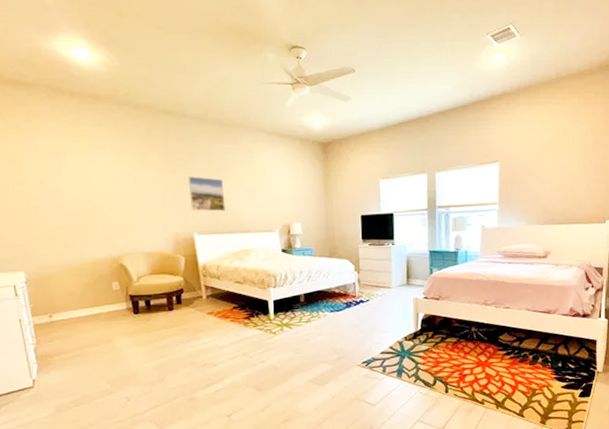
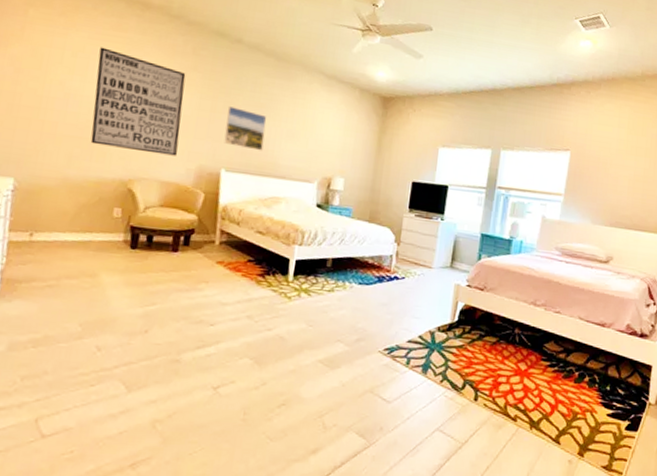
wall art: none [67,144,153,231] -> present [90,47,186,156]

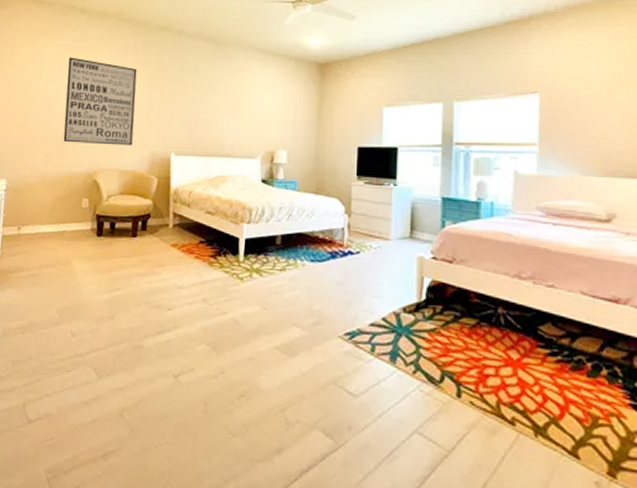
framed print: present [224,106,267,151] -> none [172,94,210,132]

